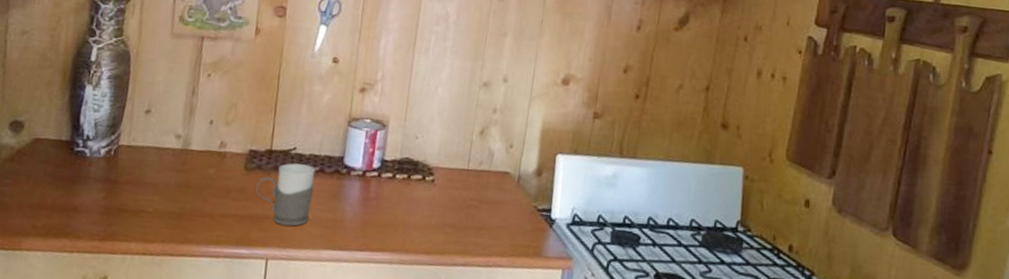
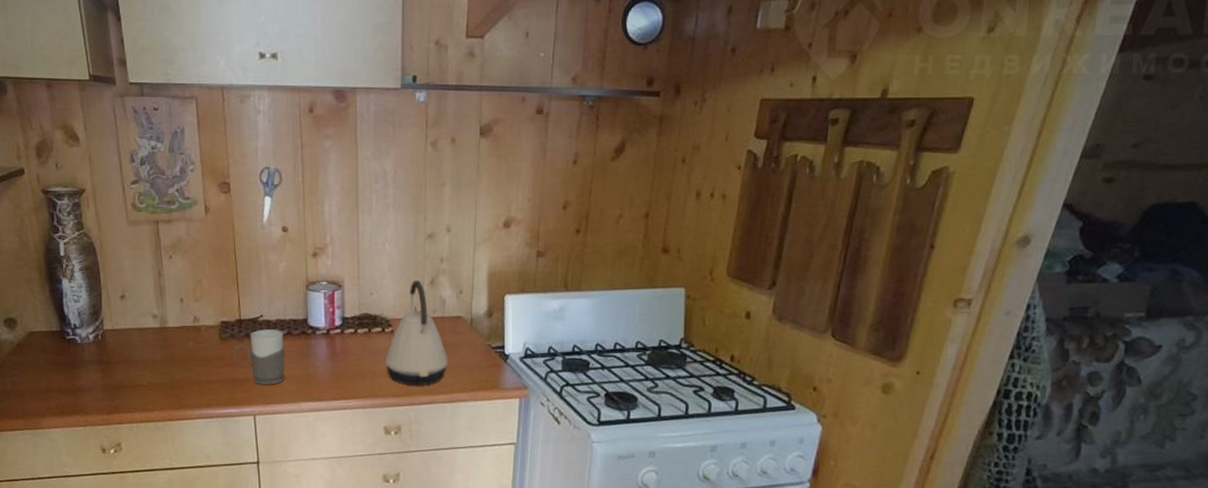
kettle: none [420,129,490,244] -> present [385,281,448,386]

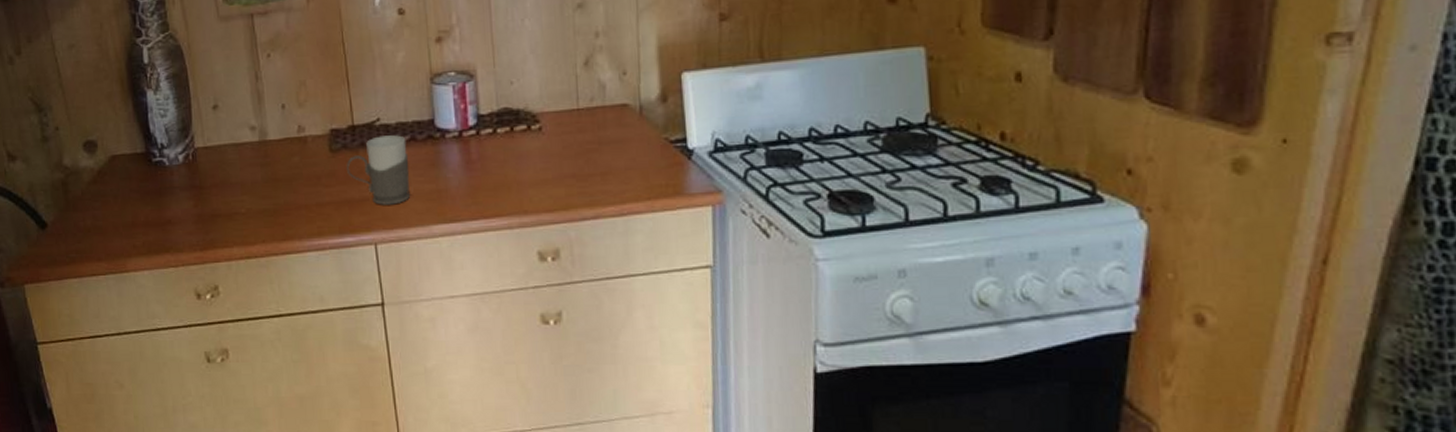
kettle: present [385,281,448,386] -> none [533,62,615,197]

